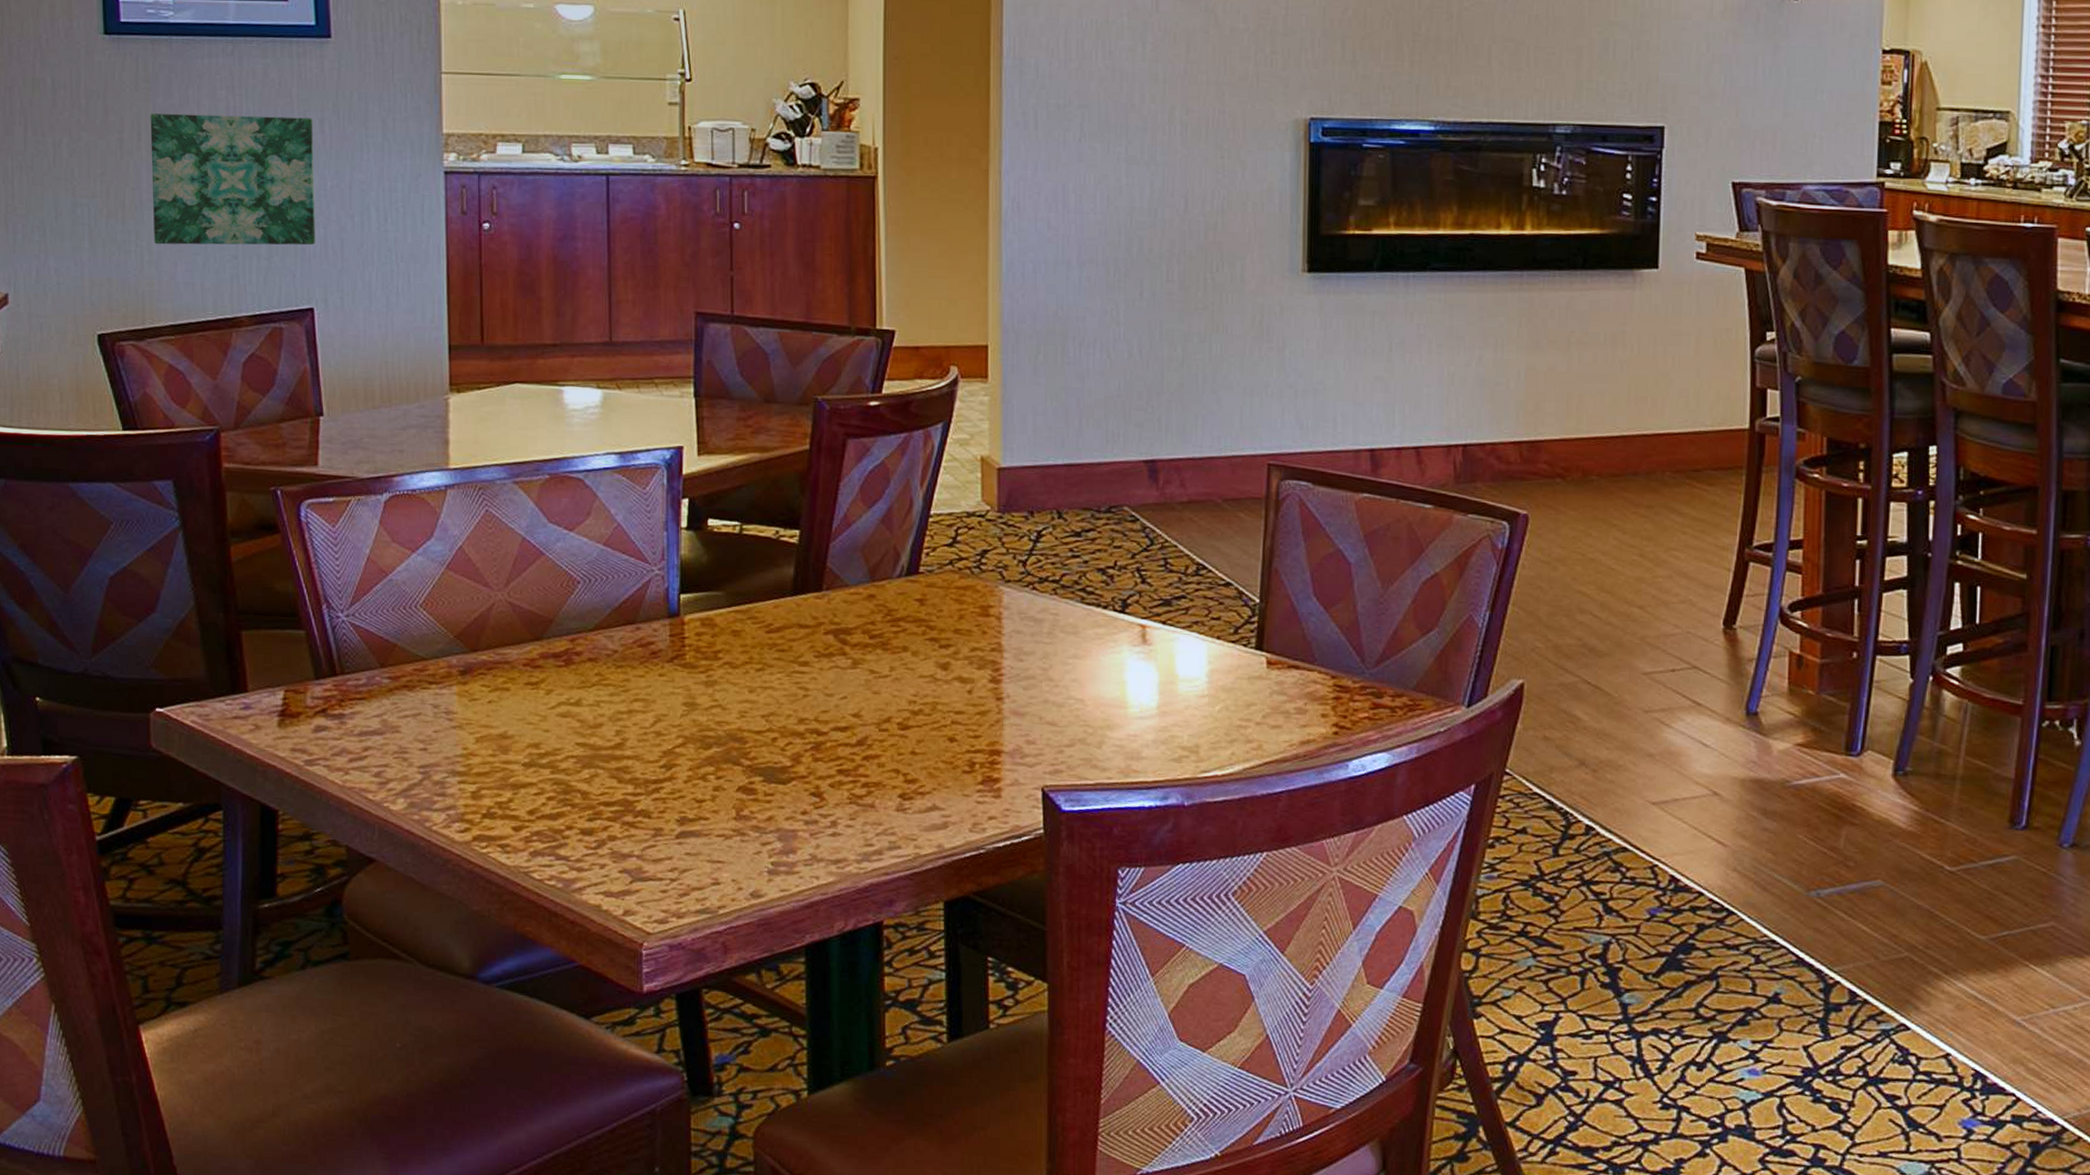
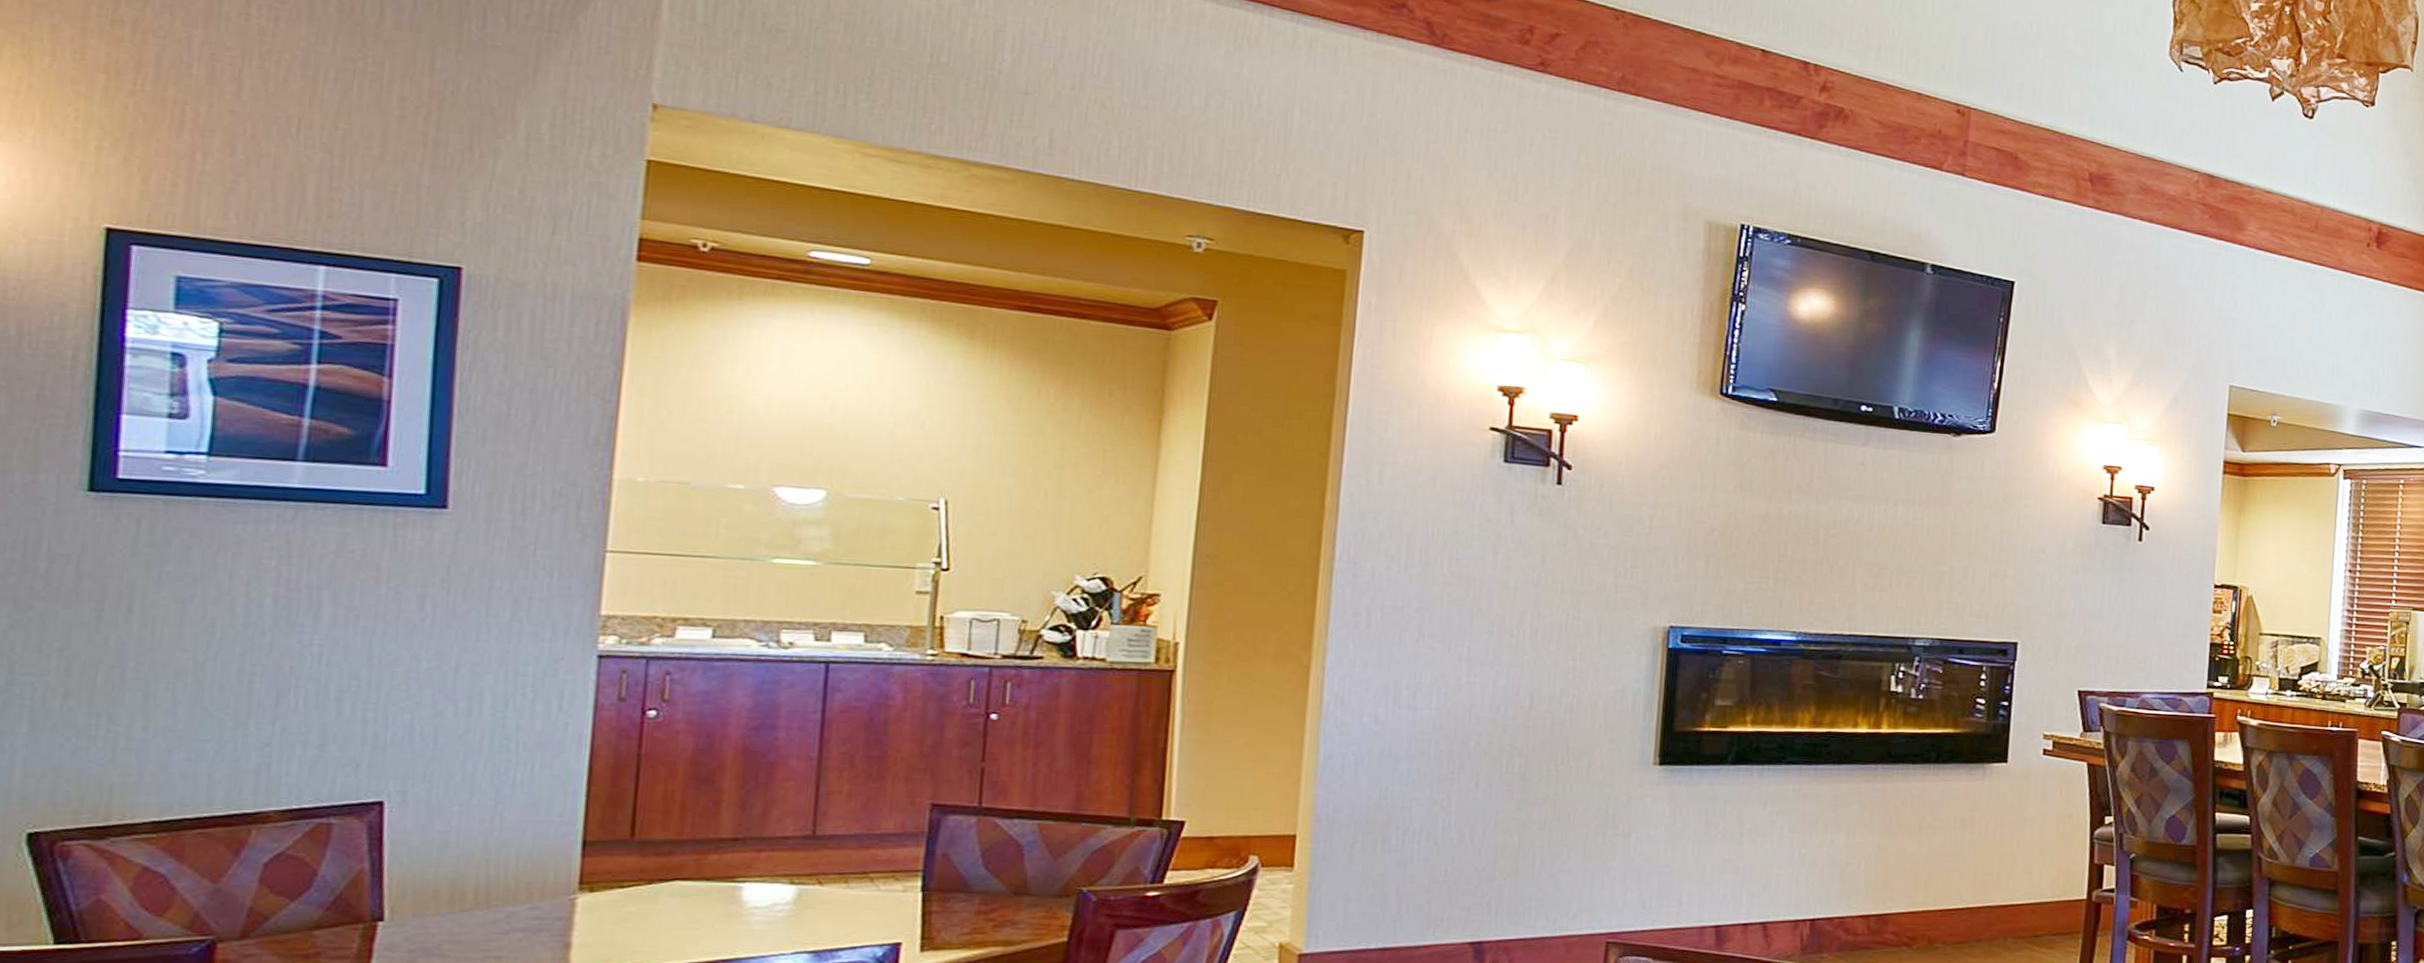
wall art: present [150,113,315,246] -> none [138,582,408,732]

